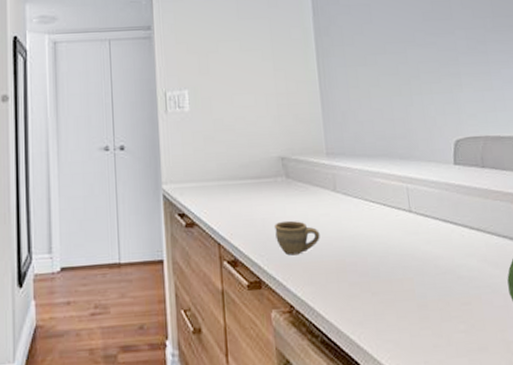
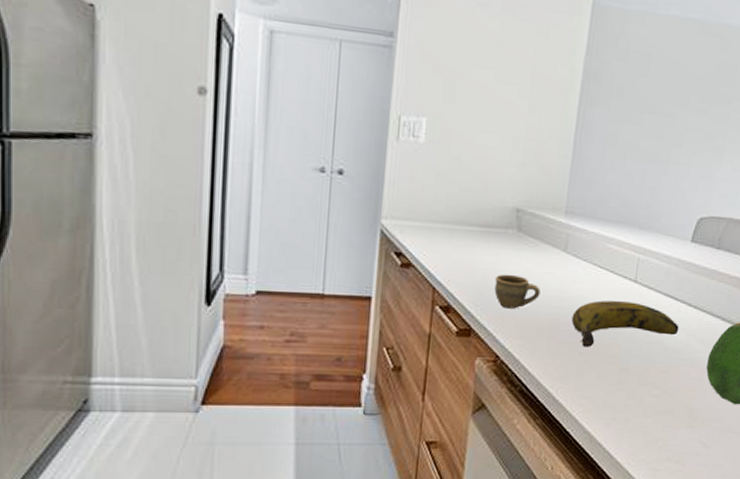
banana: none [356,232,468,286] -> present [571,300,679,347]

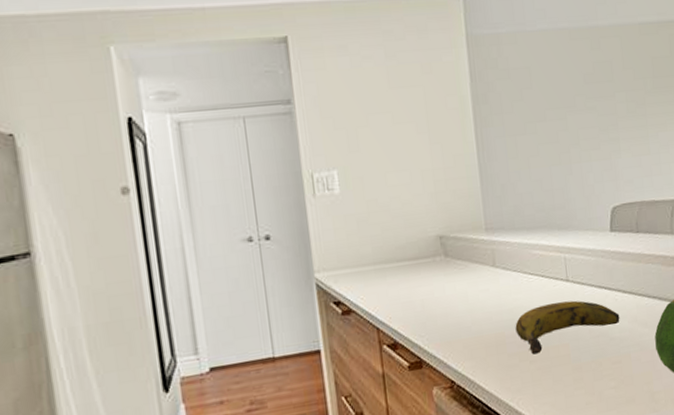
cup: present [494,274,541,309] -> none [433,299,480,334]

